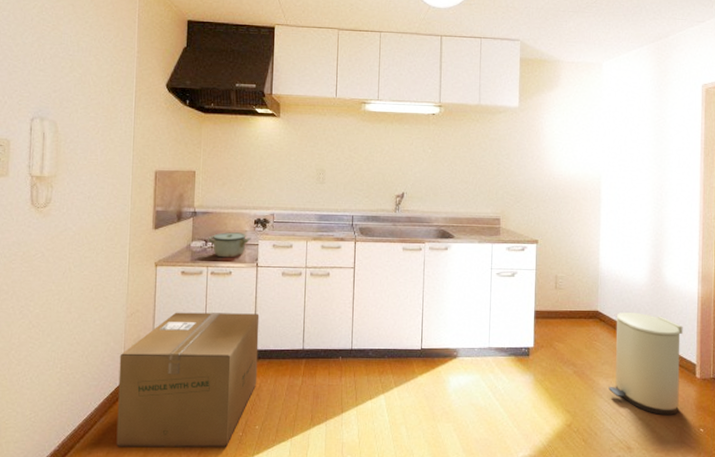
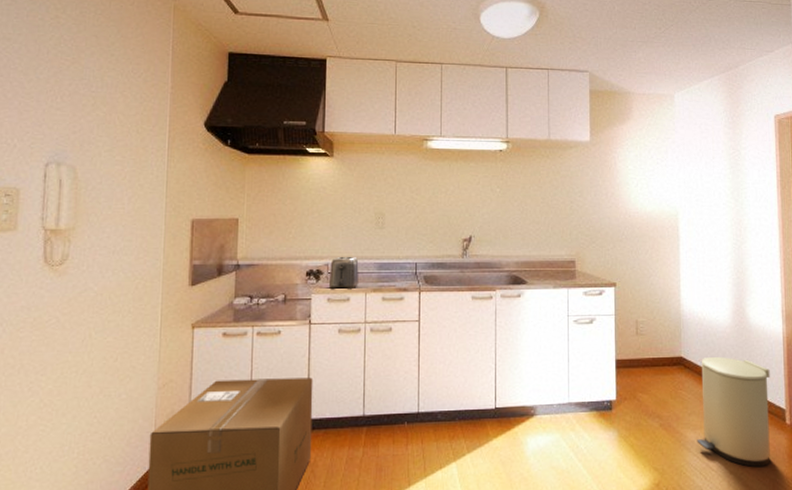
cooking pot: present [208,232,251,258] -> none [253,286,303,316]
toaster: none [274,207,301,238] -> present [328,256,359,290]

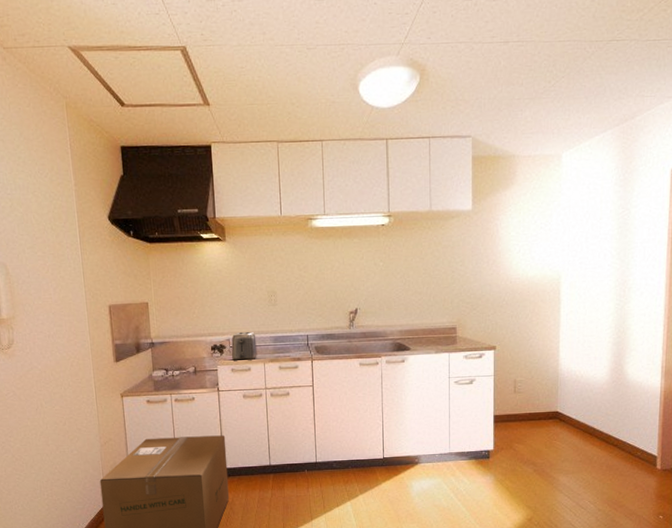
pedal bin: present [697,356,770,468] -> none [568,410,645,506]

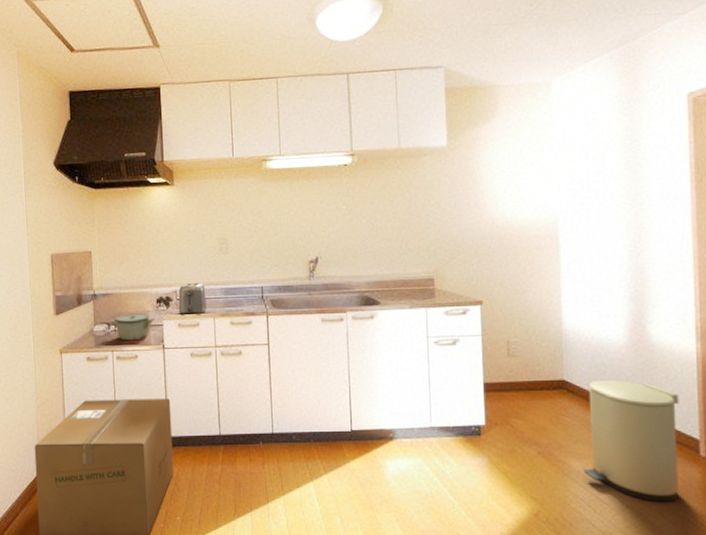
cooking pot: none [168,359,210,385] -> present [110,313,155,341]
pedal bin: none [568,410,645,506] -> present [583,379,679,503]

